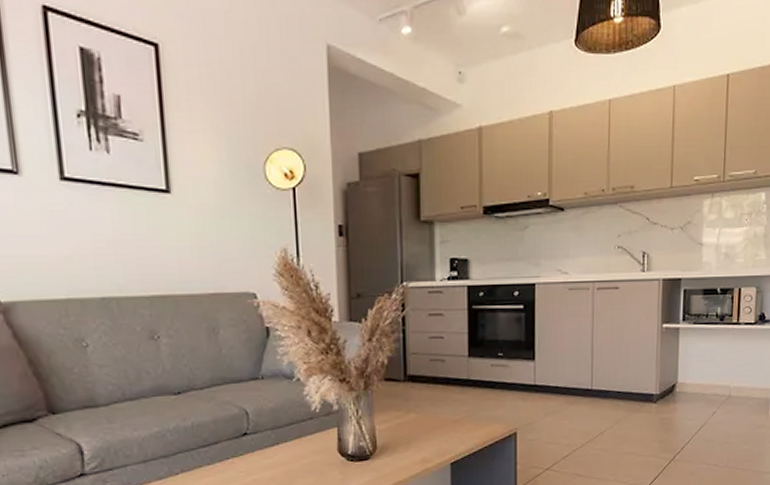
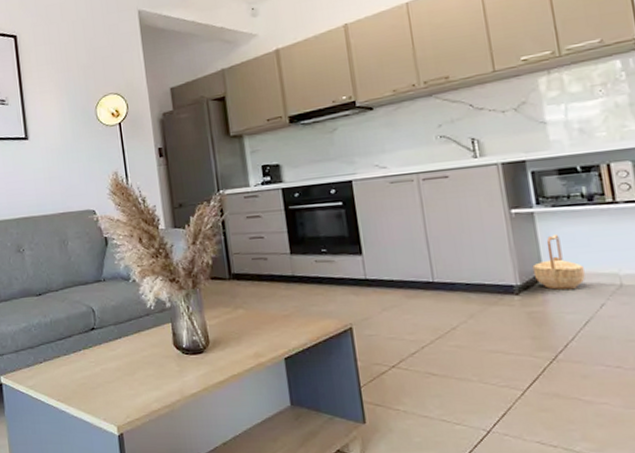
basket: none [670,350,707,399] -> present [532,235,585,290]

